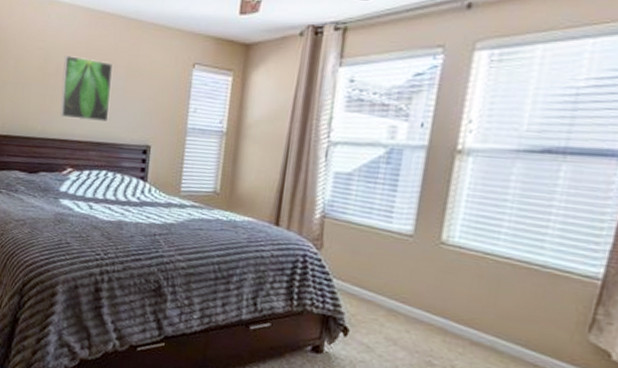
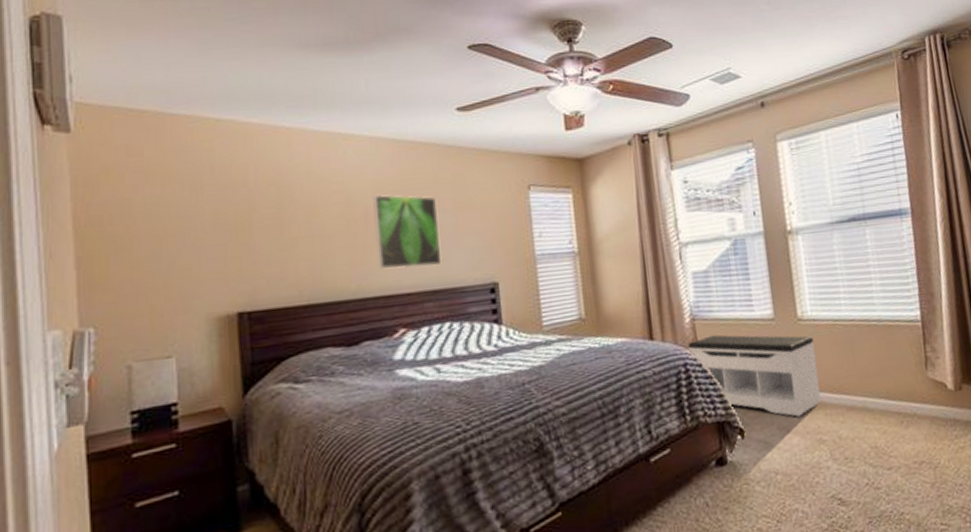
bench: none [310,235,453,335] -> present [687,334,822,417]

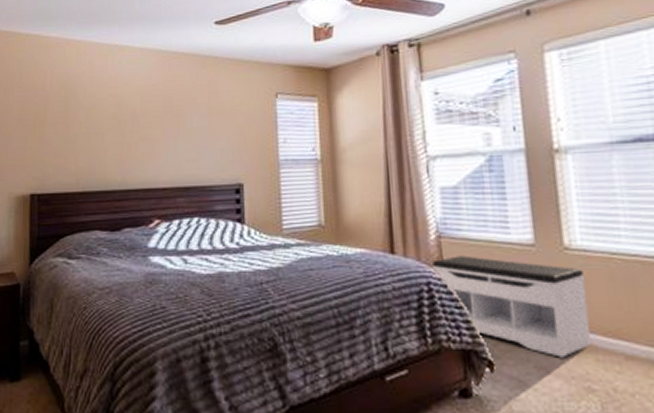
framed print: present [371,195,442,270] -> none [139,99,194,166]

